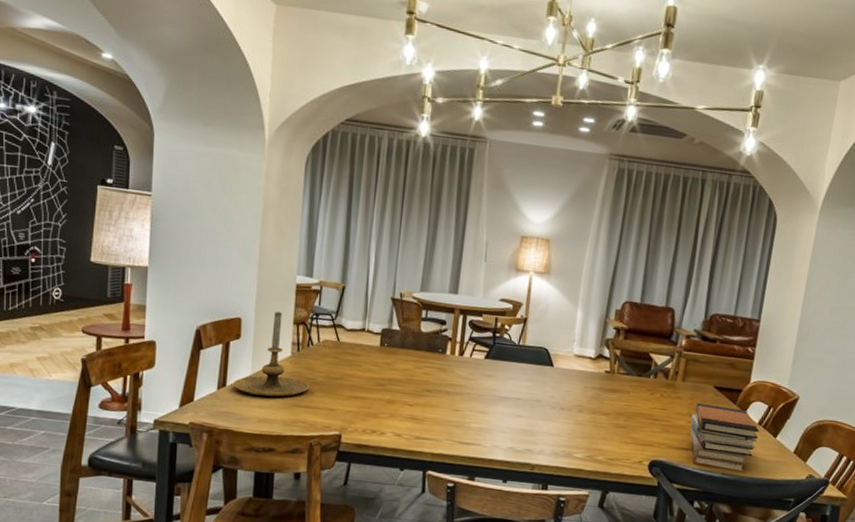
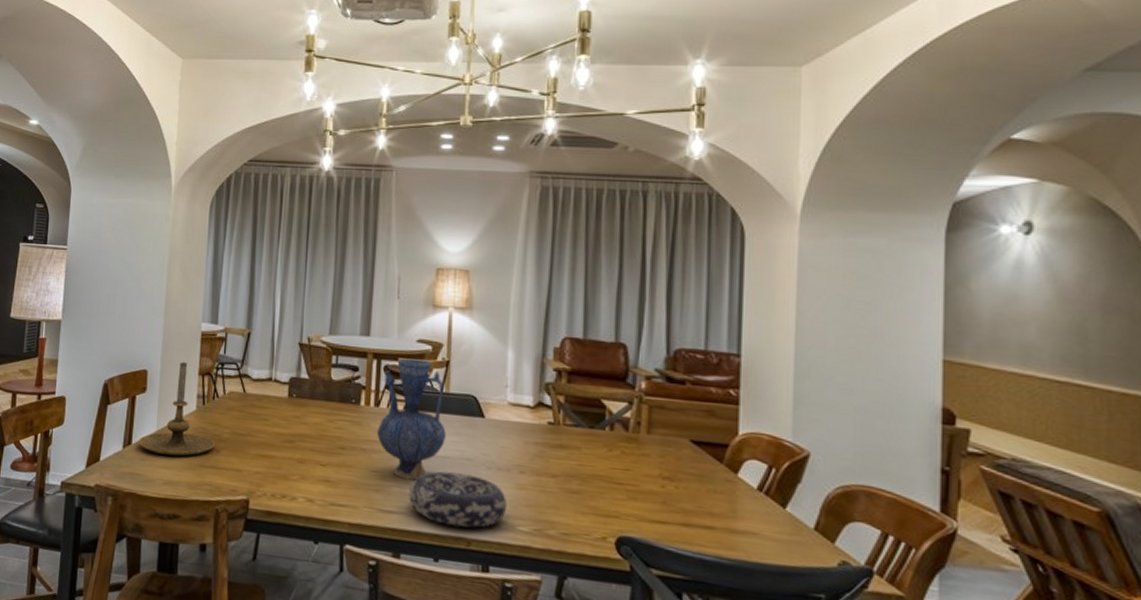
vase: none [460,314,521,418] -> present [377,358,446,480]
decorative bowl: none [484,410,567,456] -> present [408,471,508,529]
book stack: present [690,403,760,473] -> none [665,461,761,557]

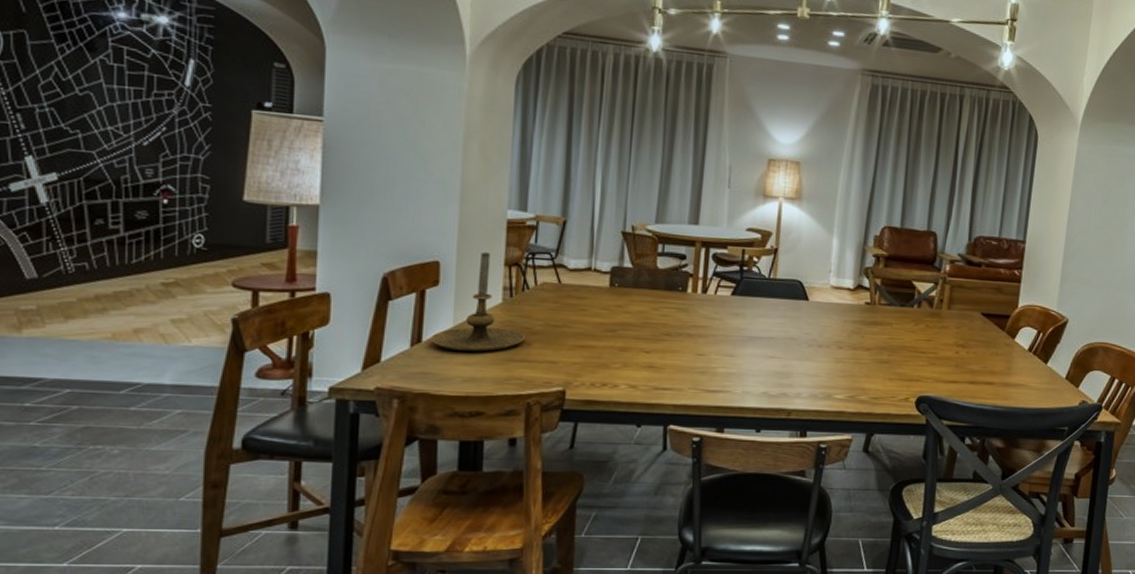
vase: present [377,358,446,480] -> none [704,246,772,361]
decorative bowl: present [408,471,508,529] -> none [733,351,826,400]

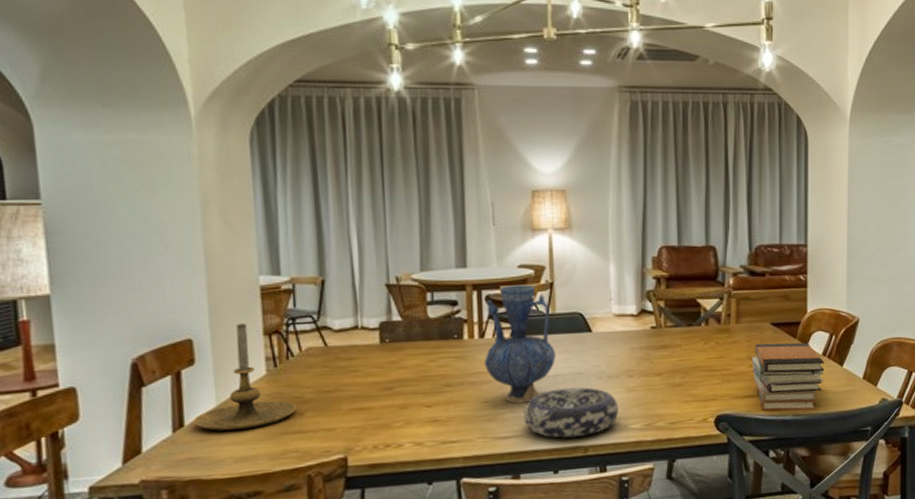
vase: none [704,246,772,361] -> present [485,284,556,404]
decorative bowl: none [733,351,826,400] -> present [523,387,619,438]
book stack: none [958,331,1030,404] -> present [752,342,825,411]

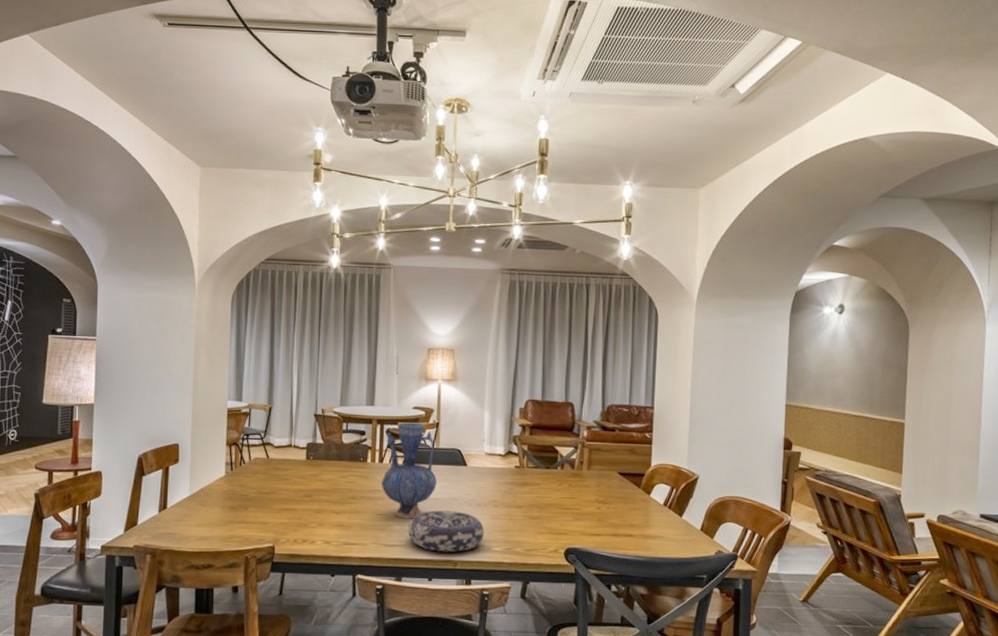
candle holder: present [193,322,296,431] -> none [173,434,243,515]
book stack: present [752,342,825,411] -> none [600,489,665,554]

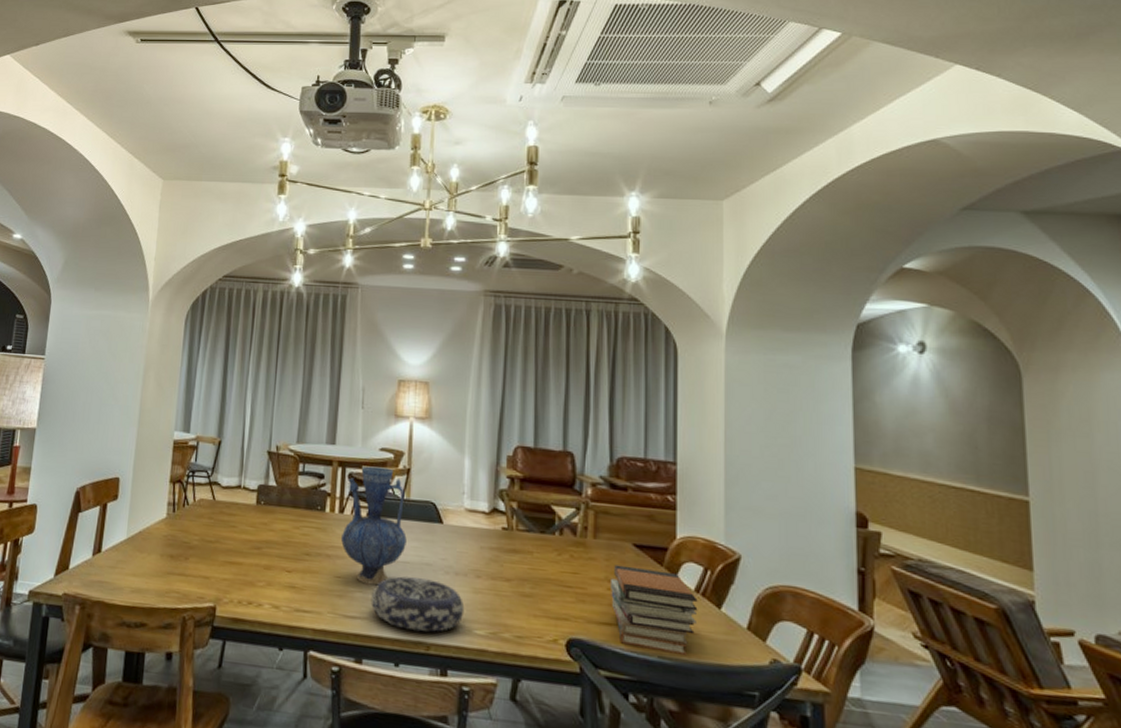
book stack: none [600,489,665,554] -> present [611,564,698,656]

